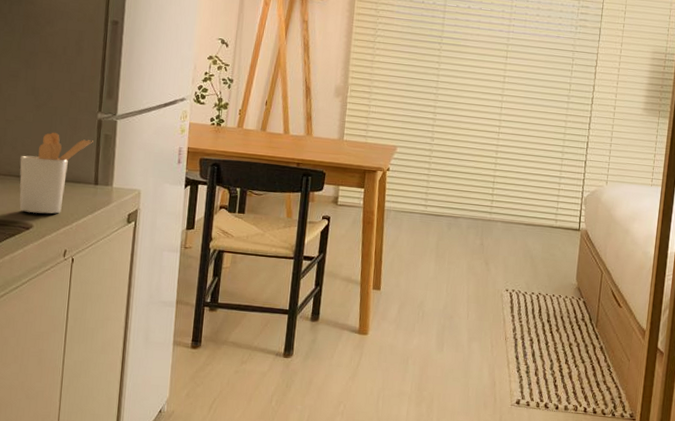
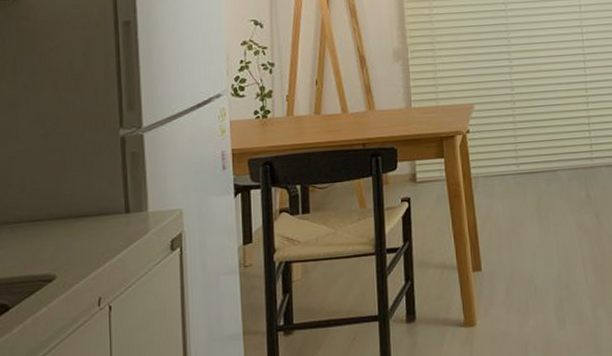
utensil holder: present [19,132,93,214] -> none [31,161,118,262]

